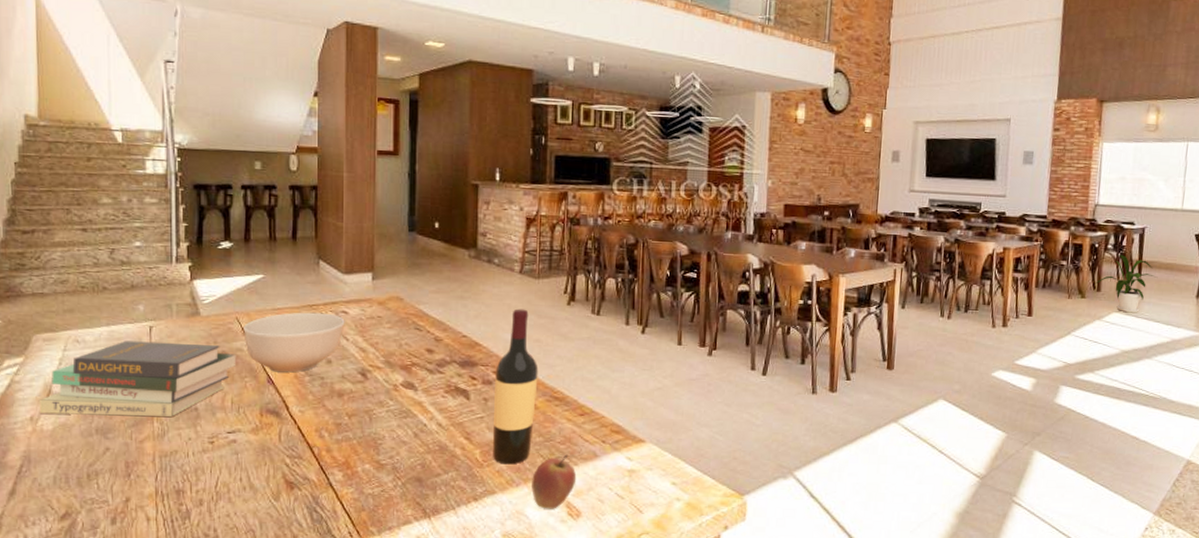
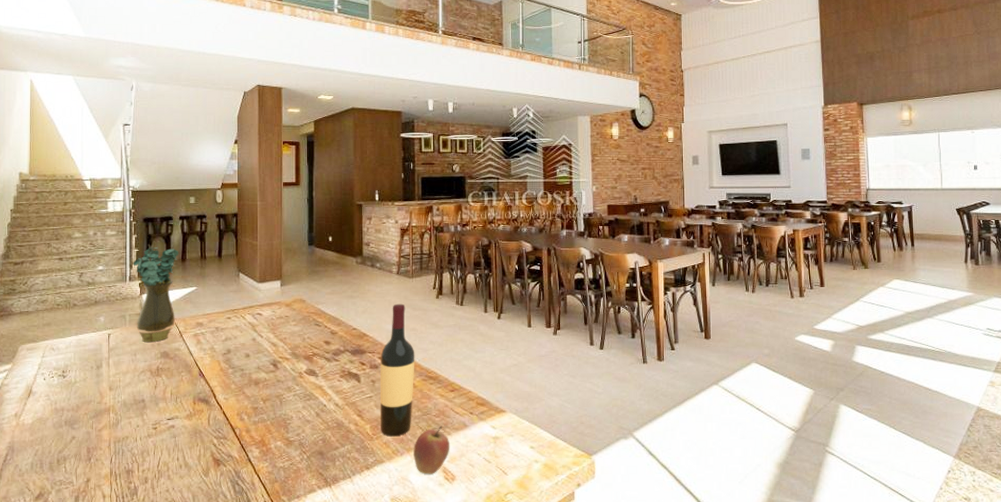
books: present [39,341,237,418] -> none [22,346,175,410]
vase: none [180,217,241,339] -> present [133,243,179,342]
bowl: present [243,312,345,373] -> none [180,315,260,367]
house plant: present [1095,255,1158,313] -> none [875,230,929,279]

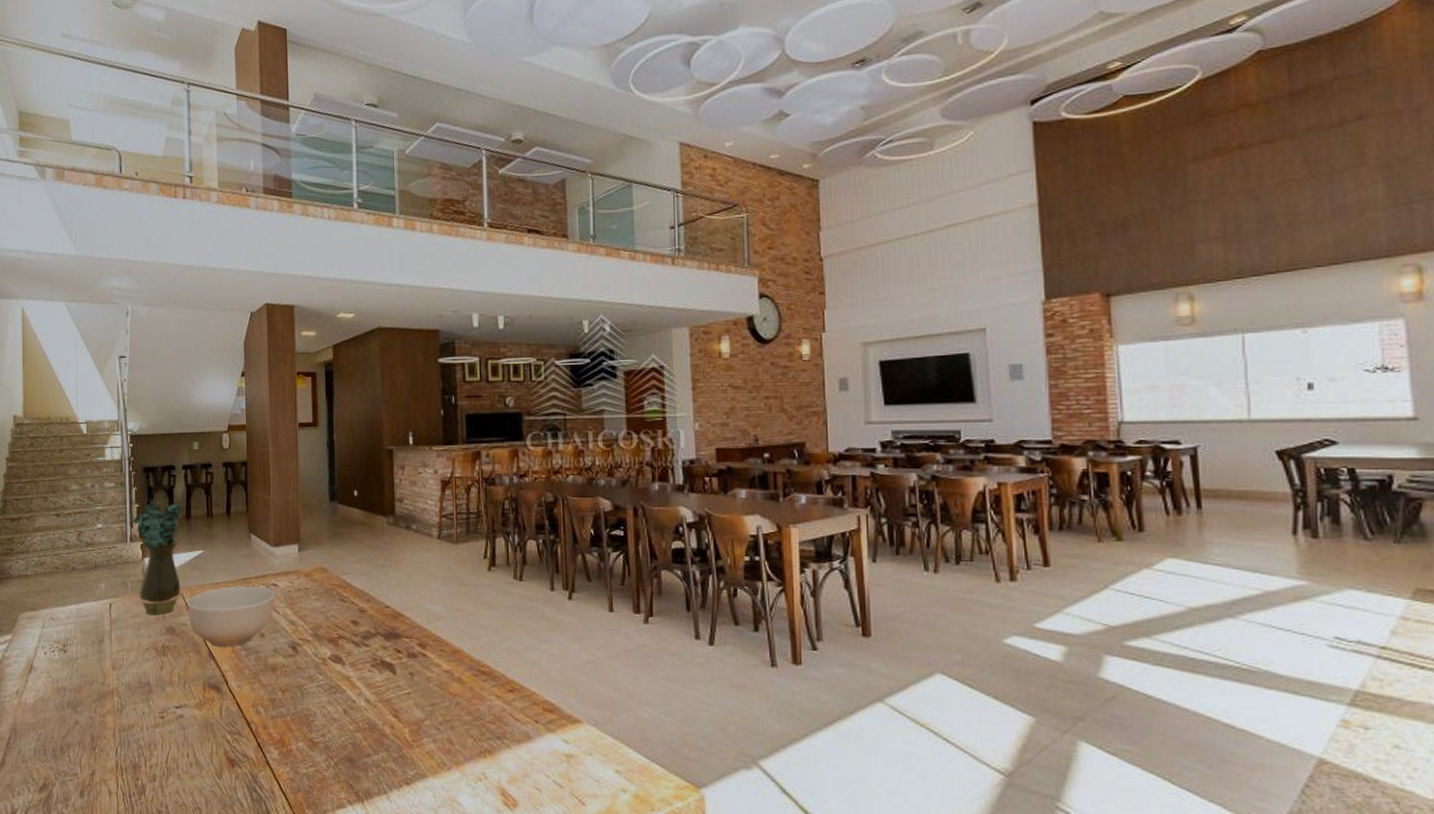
bowl: none [180,315,260,367] -> present [187,586,276,647]
wine bottle: present [379,303,415,437] -> none [420,576,463,746]
fruit: present [413,426,450,475] -> none [463,735,510,797]

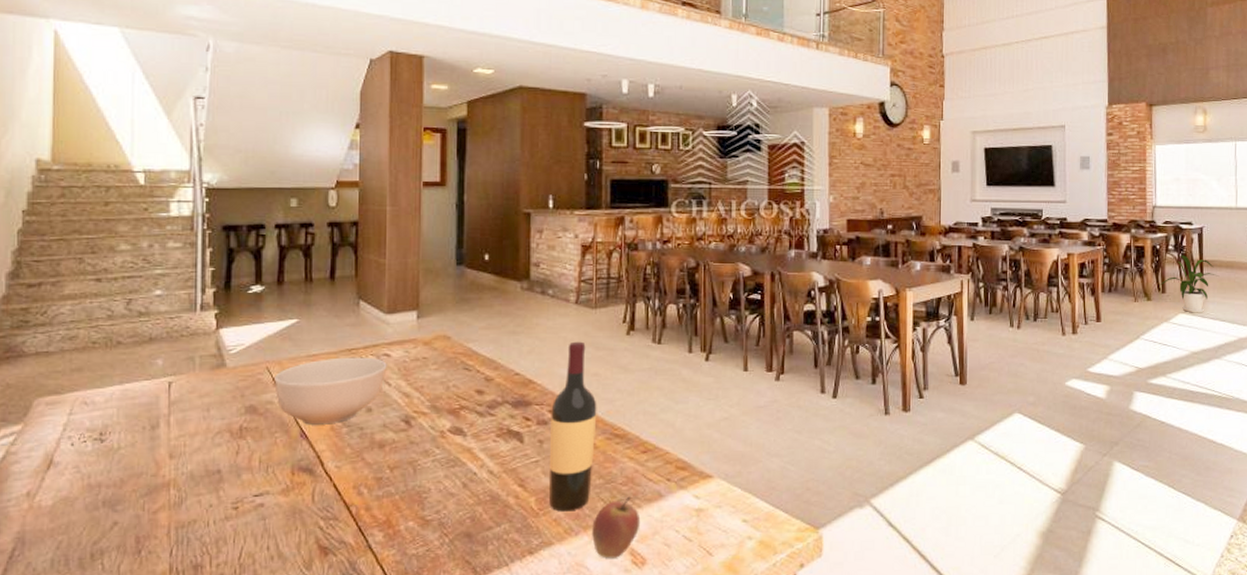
vase: present [133,497,183,614] -> none [206,260,274,393]
wine bottle: none [420,576,463,746] -> present [548,341,597,512]
fruit: none [463,735,510,797] -> present [592,496,641,559]
house plant: none [1134,484,1228,558] -> present [1160,255,1220,313]

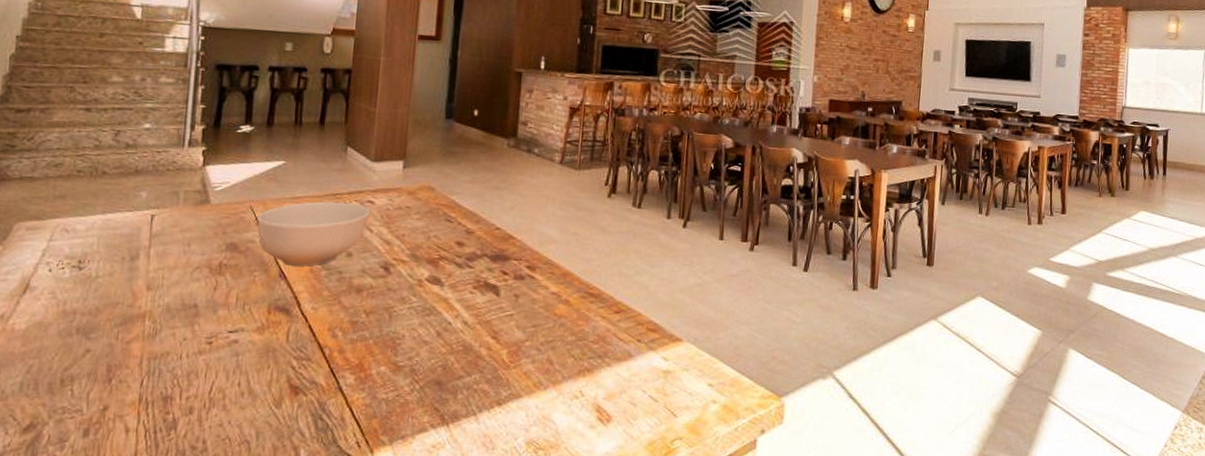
wine bottle: present [548,341,597,512] -> none [521,200,575,366]
fruit: present [592,496,641,559] -> none [560,354,609,414]
house plant: present [1160,255,1220,313] -> none [1124,155,1181,212]

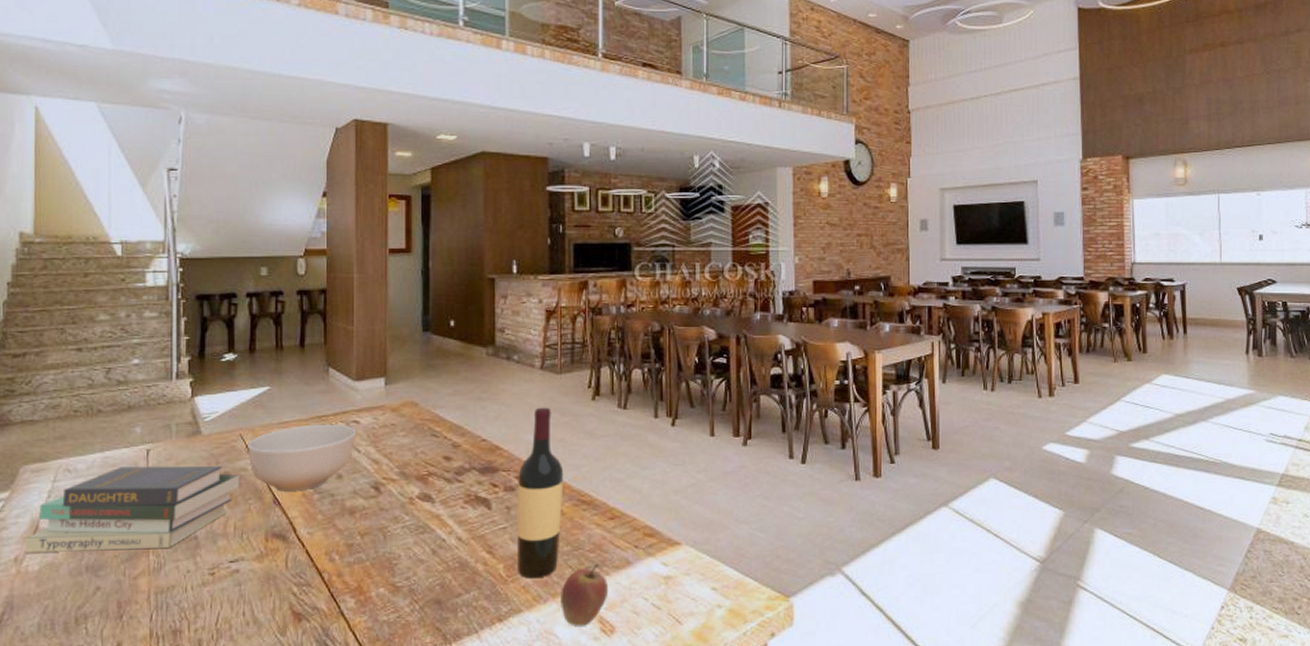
books: none [11,230,247,315] -> present [24,465,240,553]
wine bottle: none [521,200,575,366] -> present [516,407,564,579]
fruit: none [560,354,609,414] -> present [561,563,609,626]

